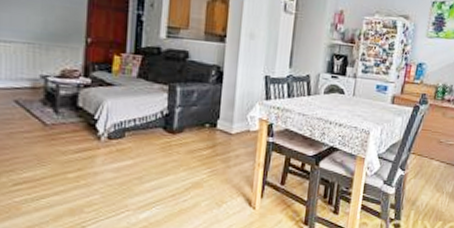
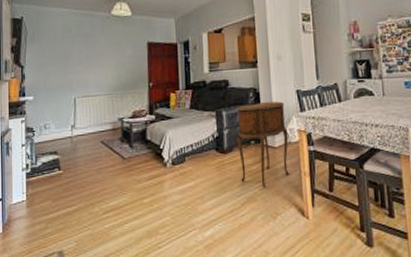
side table: none [188,83,250,175] -> present [237,101,289,189]

